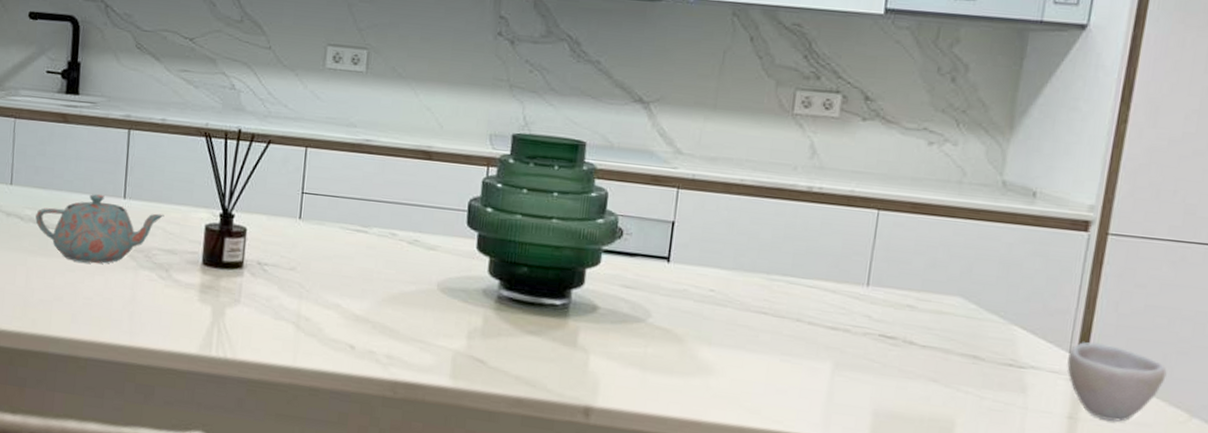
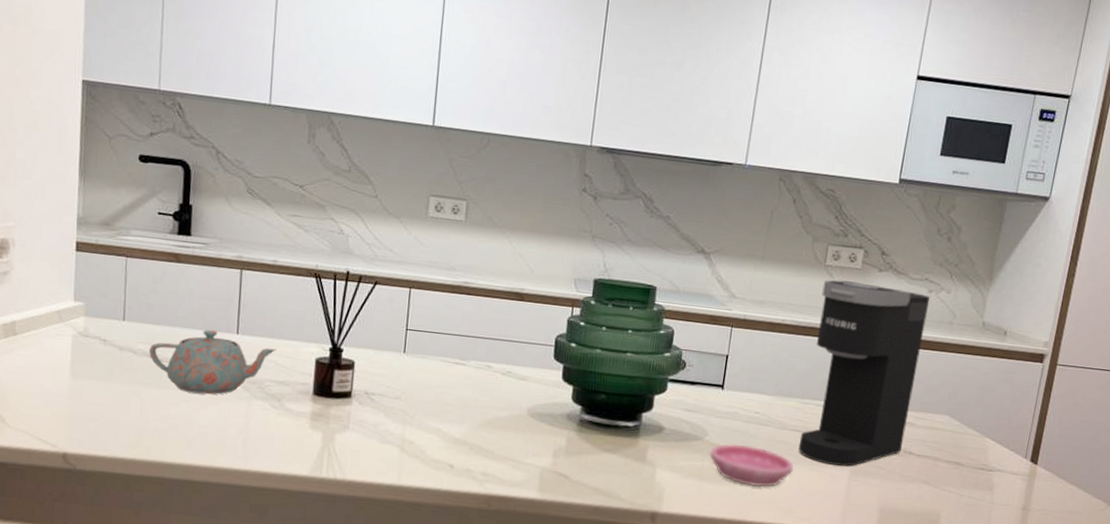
saucer: none [654,327,761,381] -> present [709,443,795,488]
coffee maker: none [765,131,931,358] -> present [798,280,931,466]
cup: present [1066,342,1167,422] -> none [1022,449,1093,511]

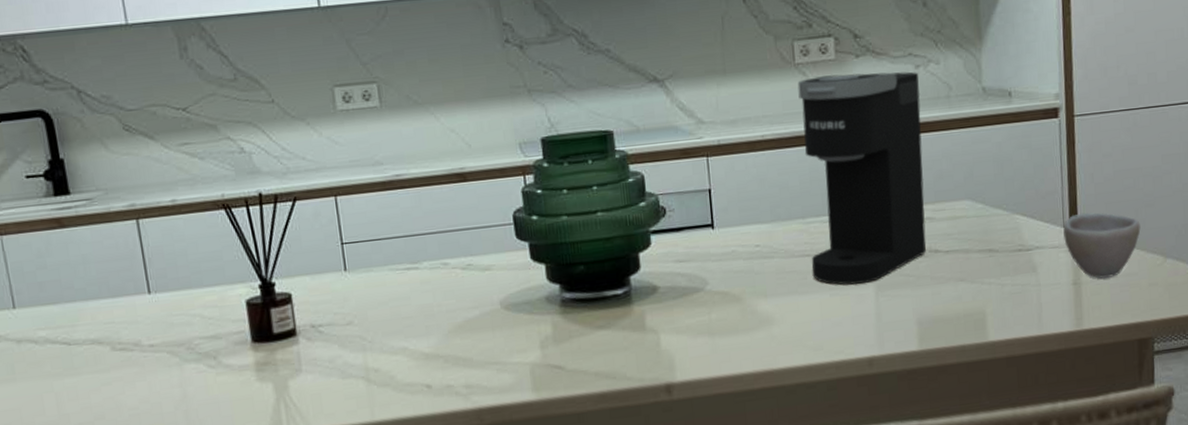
teapot: present [149,330,277,395] -> none [51,296,199,374]
saucer: present [709,443,795,488] -> none [715,283,813,330]
cup: none [1022,449,1093,511] -> present [1063,212,1141,279]

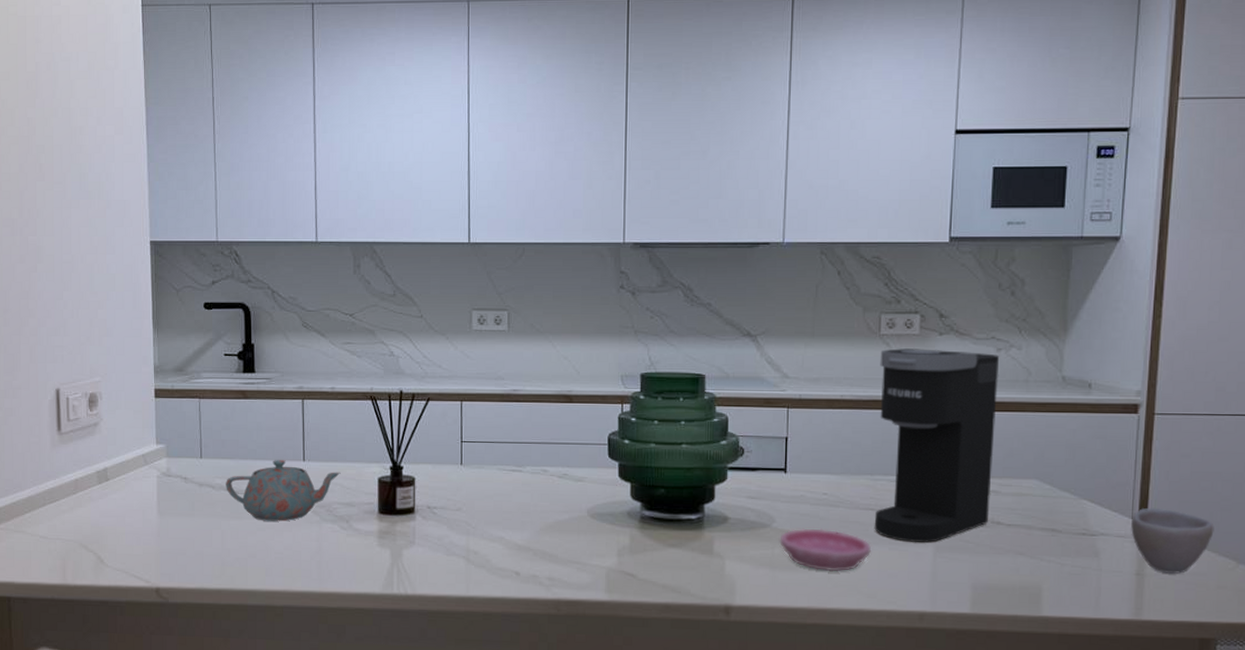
teapot: none [51,296,199,374] -> present [226,460,341,522]
saucer: none [715,283,813,330] -> present [779,528,872,572]

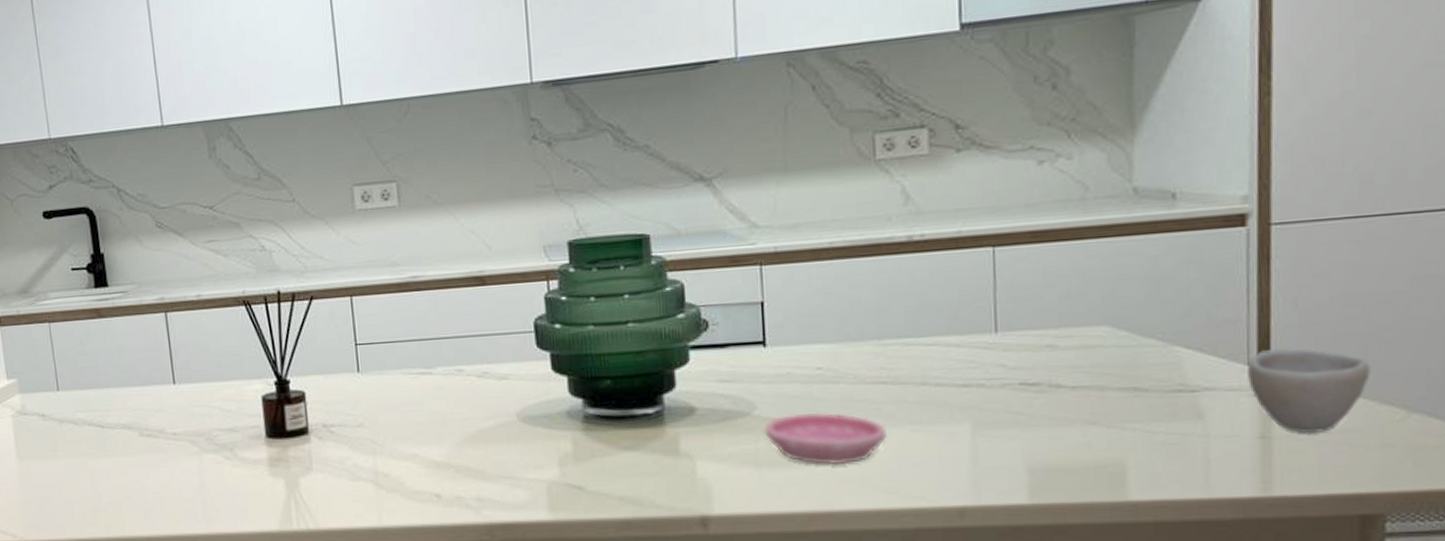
teapot: present [226,460,341,522] -> none [88,385,218,457]
coffee maker: present [874,348,1000,543] -> none [878,168,1045,421]

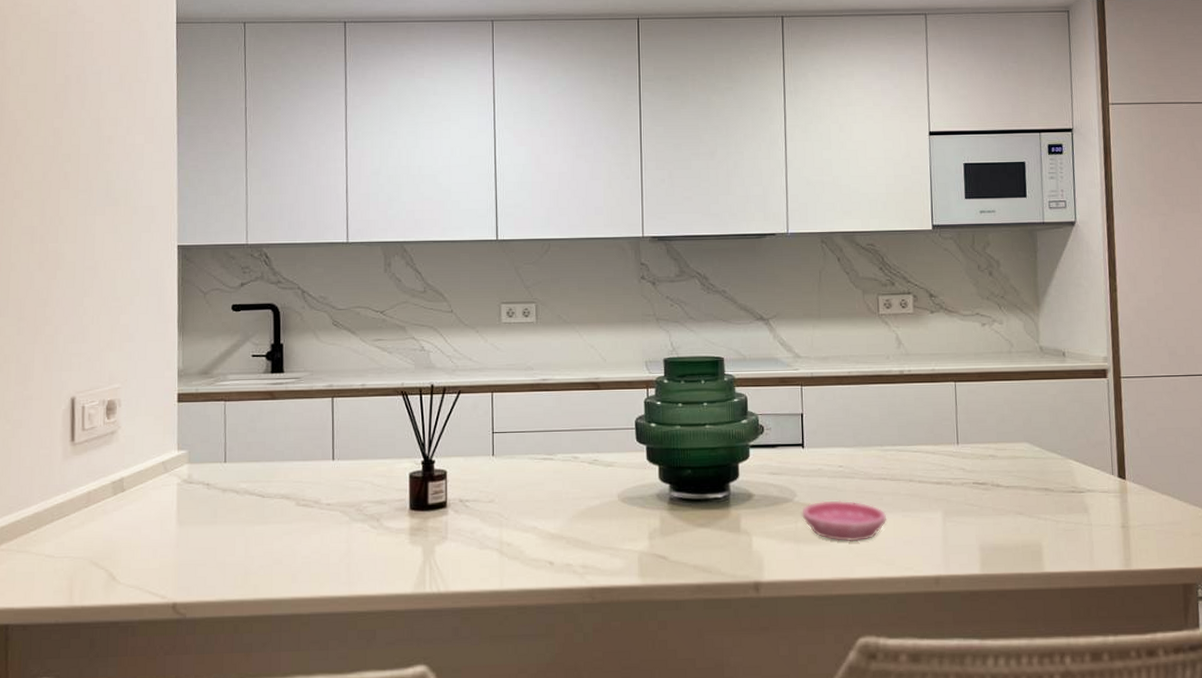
cup: present [1247,348,1371,433] -> none [1112,463,1183,524]

